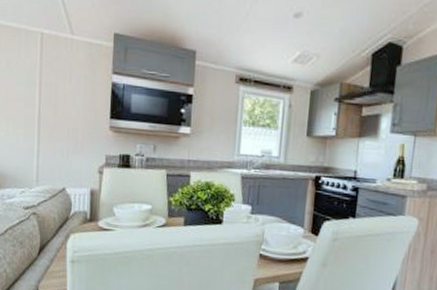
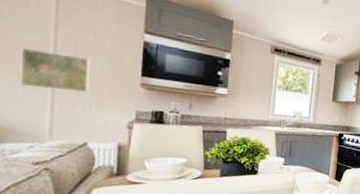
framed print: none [14,99,67,138] -> present [20,48,90,92]

